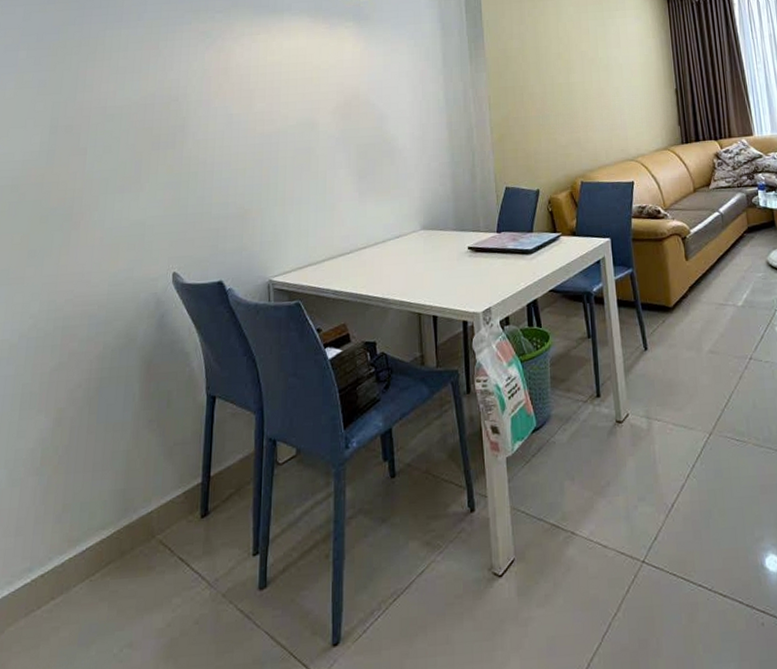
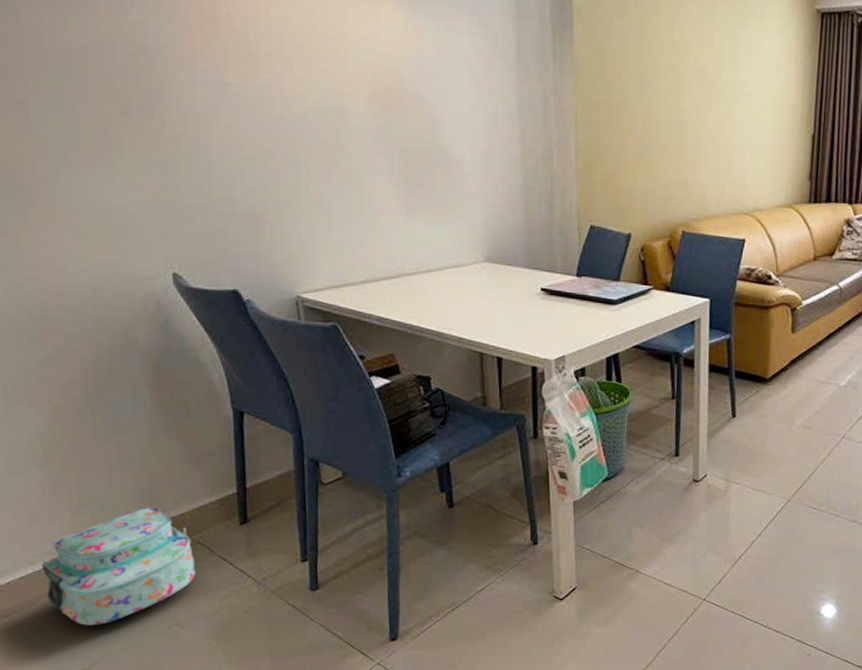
backpack: none [15,507,155,656] -> present [41,507,195,626]

